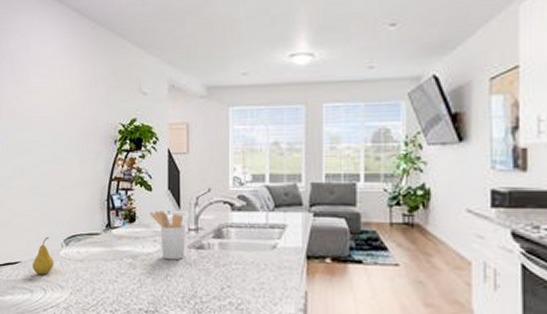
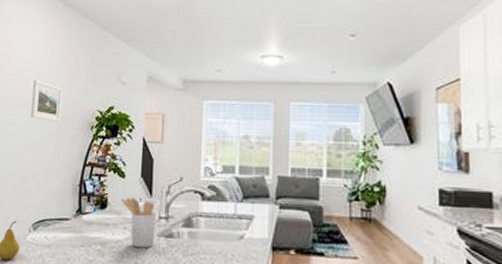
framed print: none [54,96,84,138] -> present [31,80,63,122]

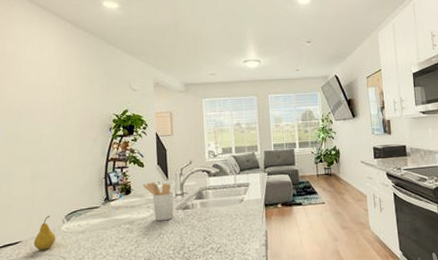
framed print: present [31,80,63,122] -> none [51,93,81,127]

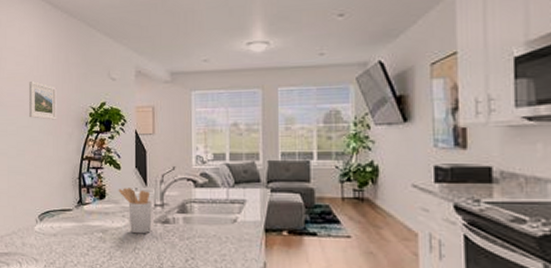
fruit: present [33,215,56,250] -> none [8,212,29,249]
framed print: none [51,93,81,127] -> present [29,81,57,120]

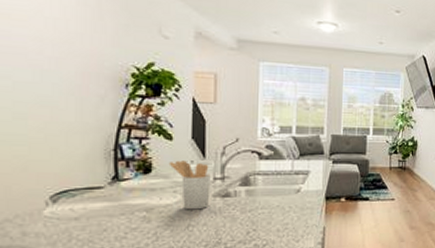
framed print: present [29,81,57,120] -> none [36,24,82,77]

